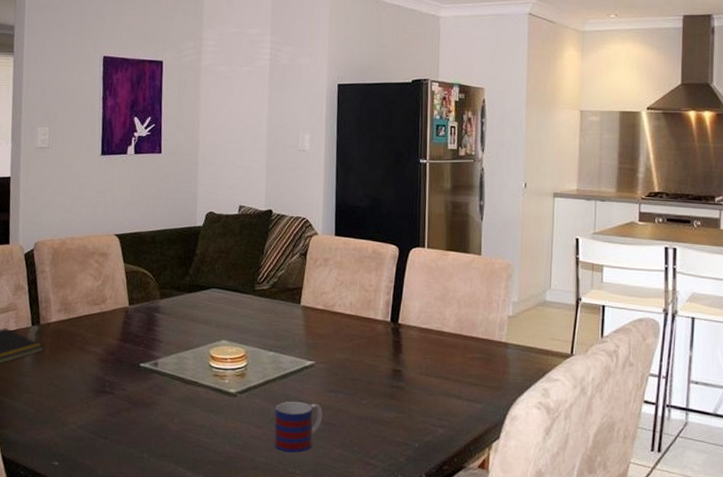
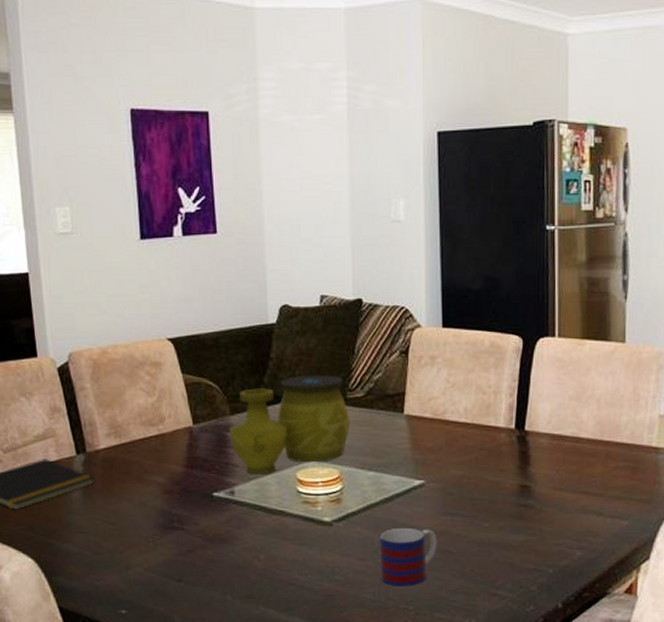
decorative vase: none [157,269,257,350] -> present [229,375,351,474]

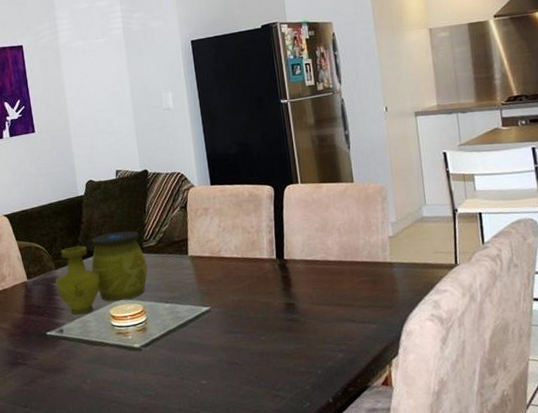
mug: present [379,527,437,586] -> none [179,346,226,396]

